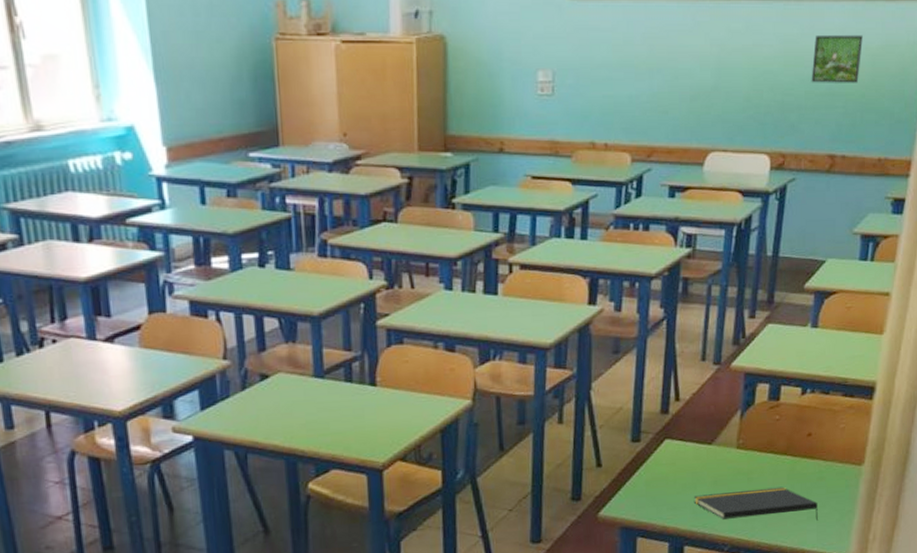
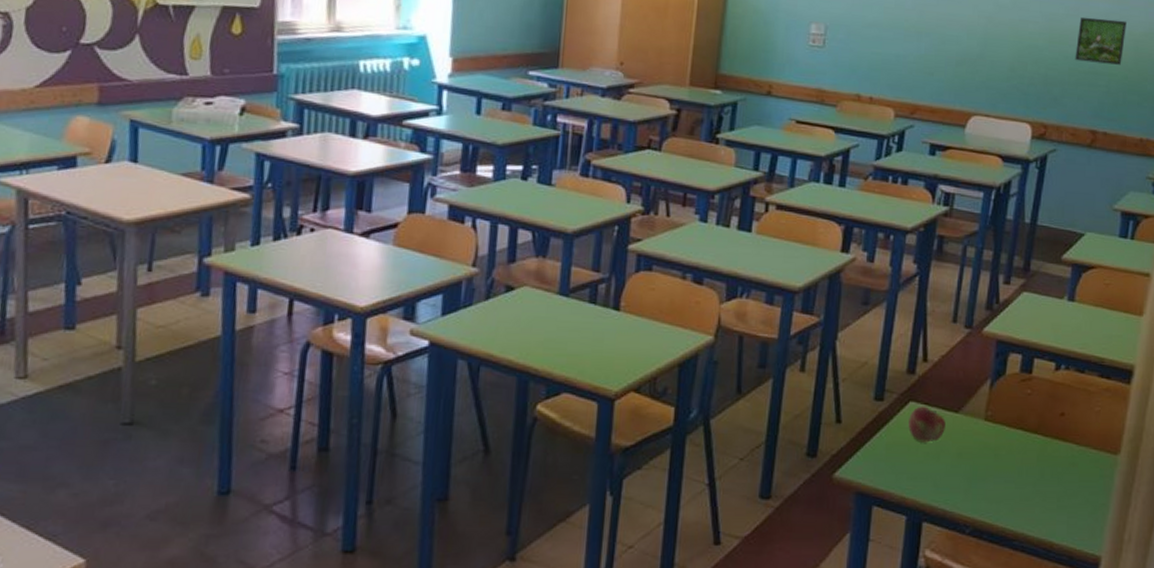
fruit: none [665,442,700,476] -> present [908,406,946,443]
notepad: present [693,486,818,521] -> none [935,467,1069,511]

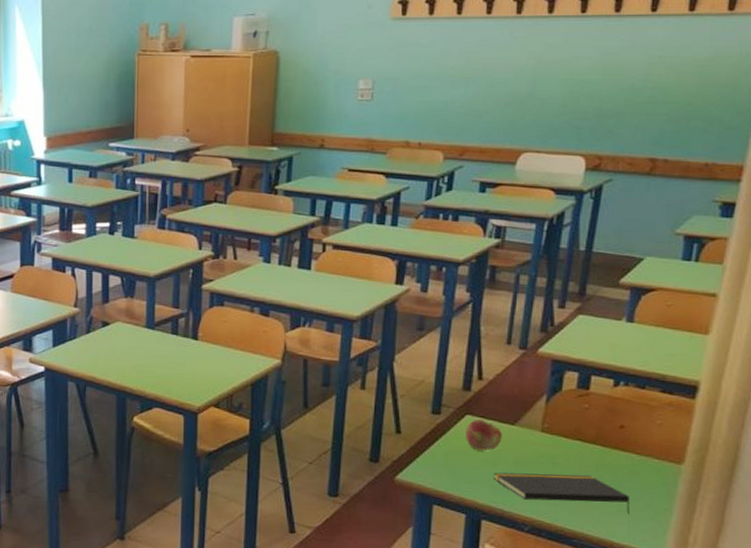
notepad: none [935,467,1069,511] -> present [493,472,629,514]
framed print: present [1075,16,1127,65] -> none [631,47,689,92]

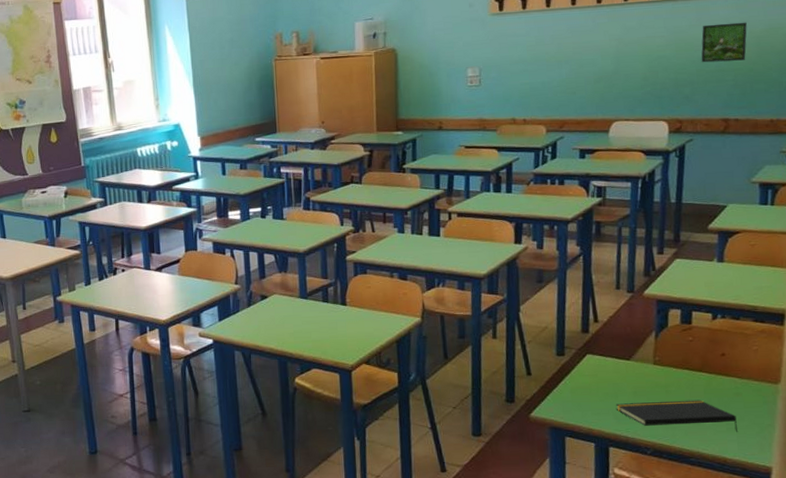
fruit: present [465,419,502,451] -> none [588,357,620,386]
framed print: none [631,47,689,92] -> present [701,22,747,63]

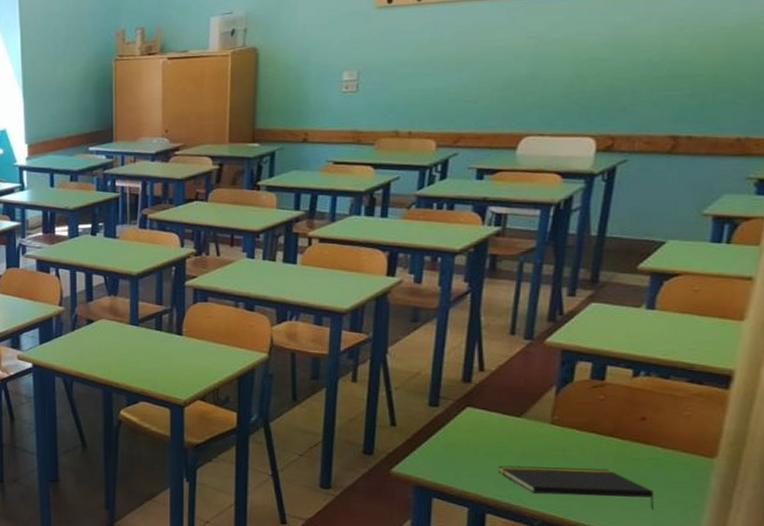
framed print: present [701,22,747,63] -> none [648,15,716,67]

